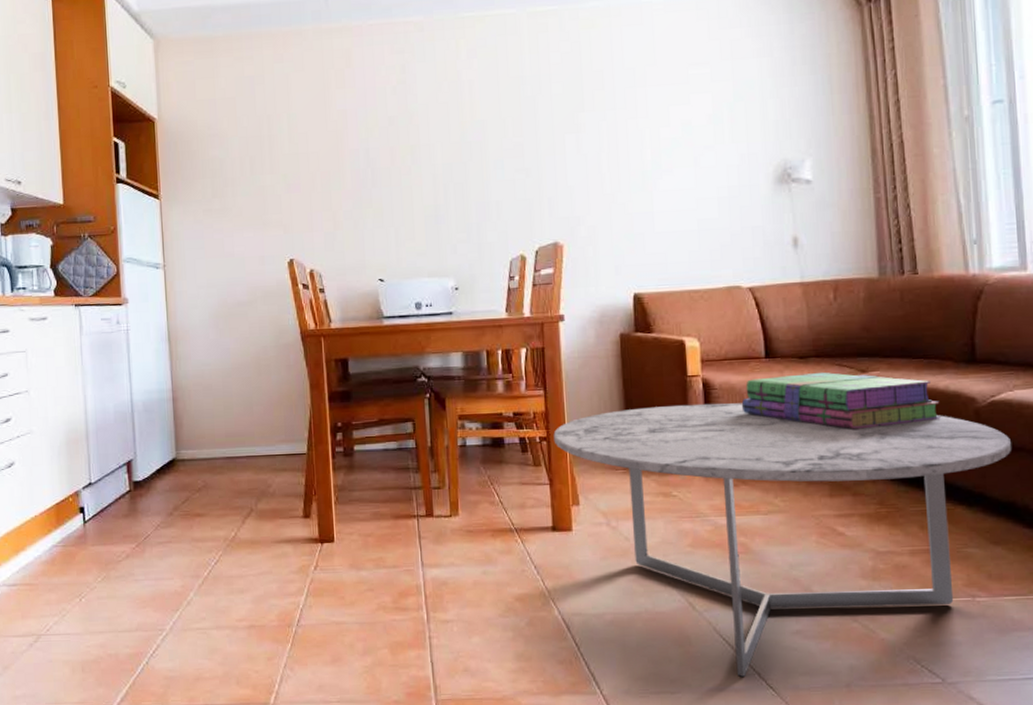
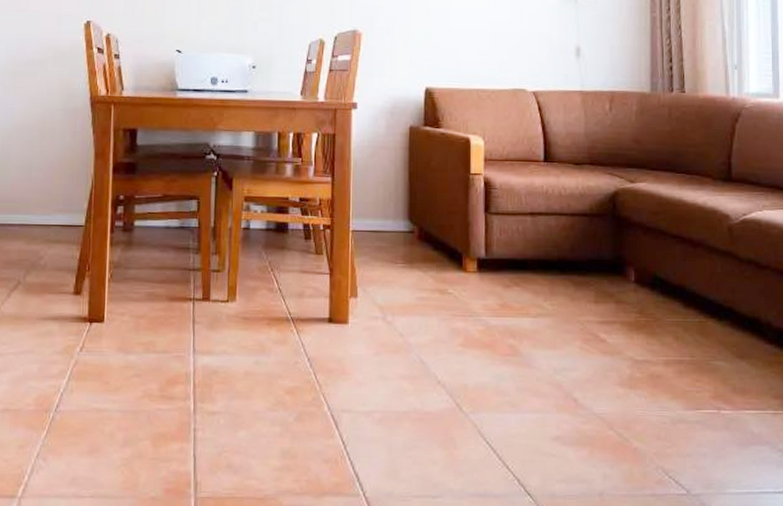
coffee table: present [553,403,1012,677] -> none [337,201,759,482]
stack of books: present [741,372,941,429] -> none [519,180,698,238]

